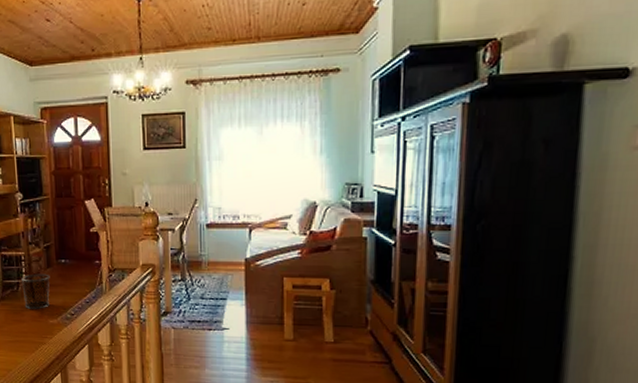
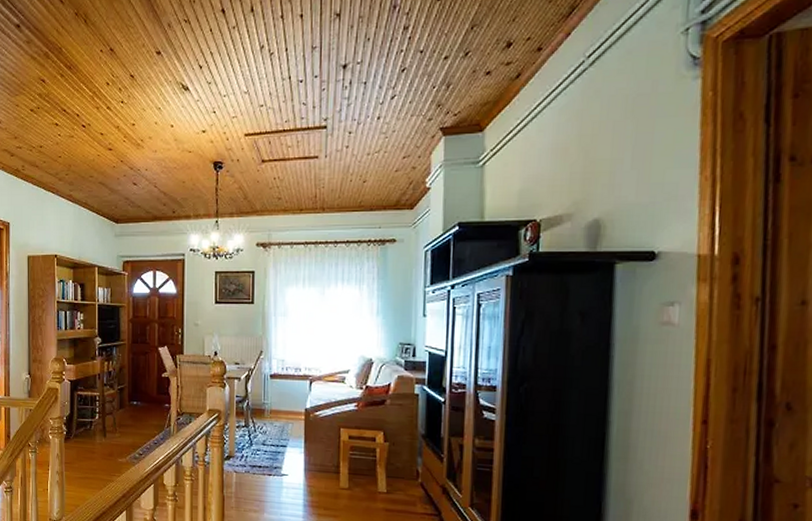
waste bin: present [21,273,50,309] -> none [95,413,122,448]

